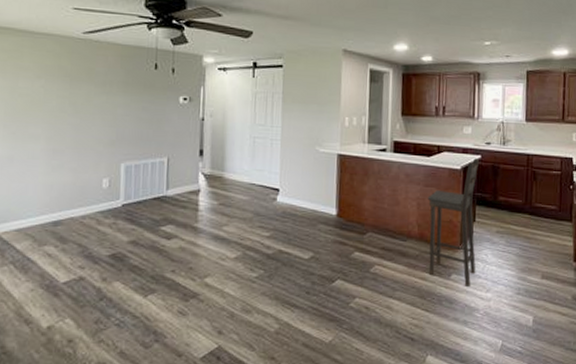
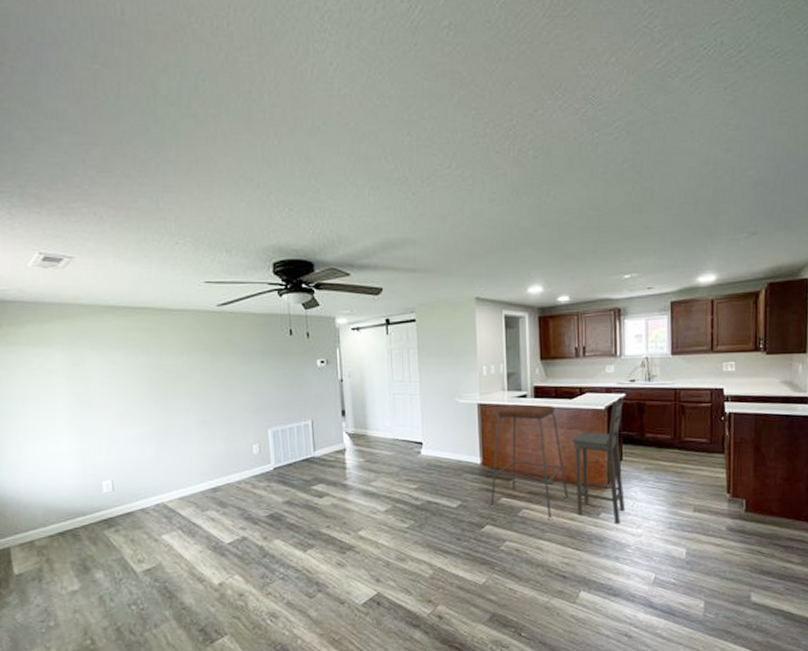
bar stool: none [342,157,421,279] -> present [490,404,569,520]

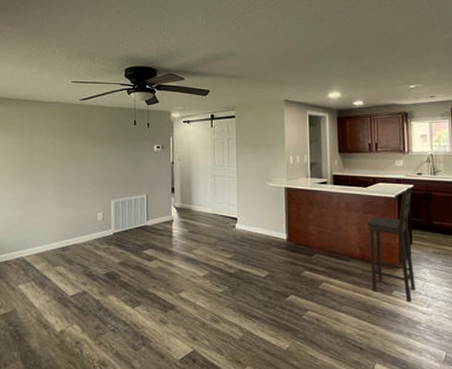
bar stool: present [490,404,569,520] -> none [294,190,364,294]

